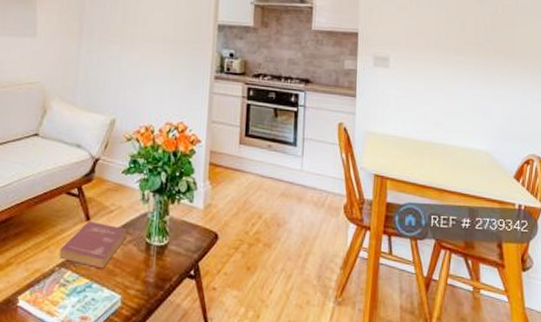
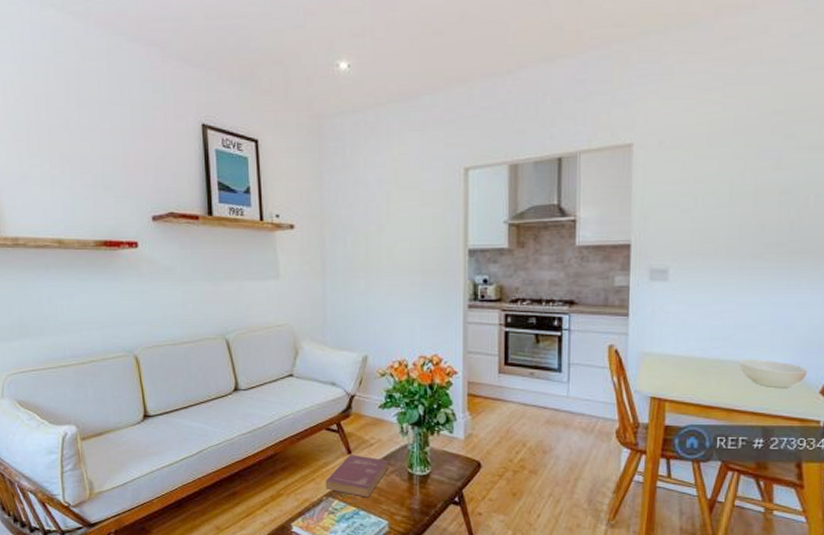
bowl: none [447,143,503,171] -> present [738,359,808,388]

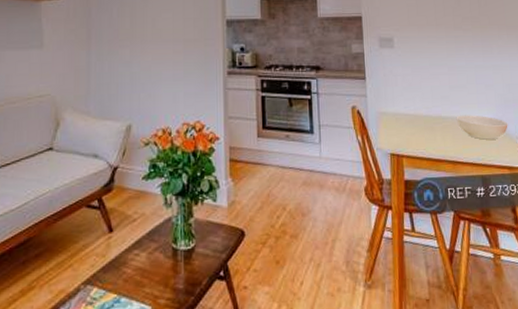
book: present [325,455,389,498] -> none [83,233,153,282]

